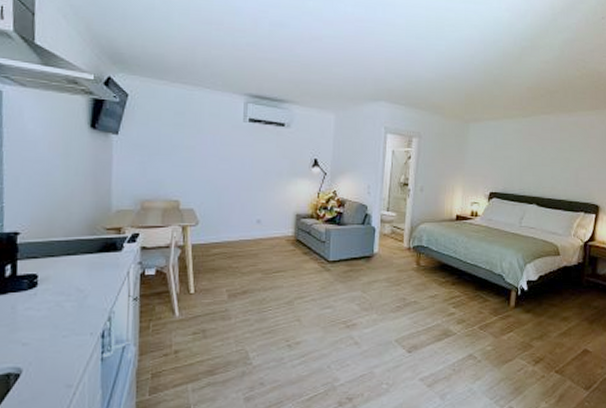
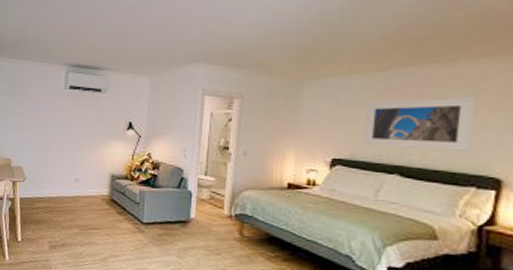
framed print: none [512,140,586,185] -> present [363,97,477,153]

